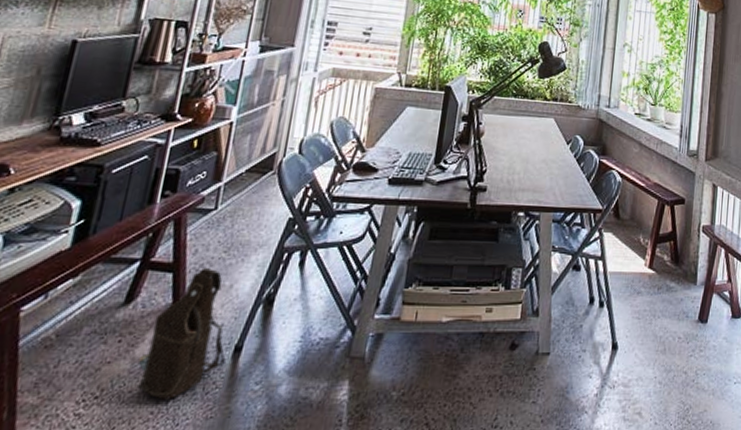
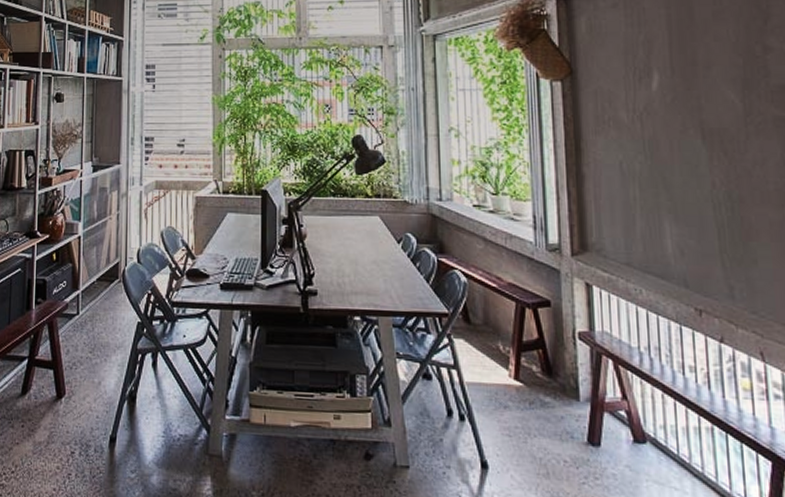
shoulder bag: present [137,267,226,400] -> none [38,365,104,479]

